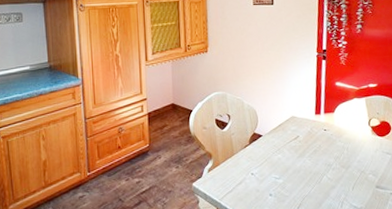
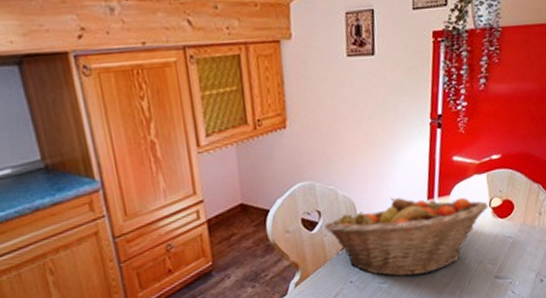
fruit basket: none [233,110,368,176] -> present [325,197,488,277]

